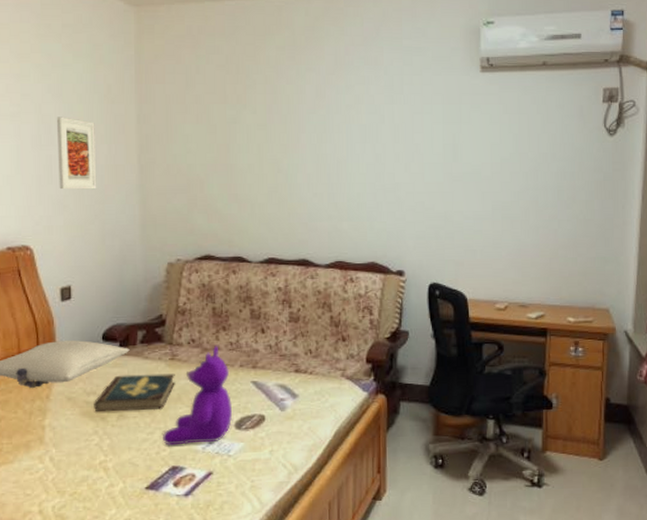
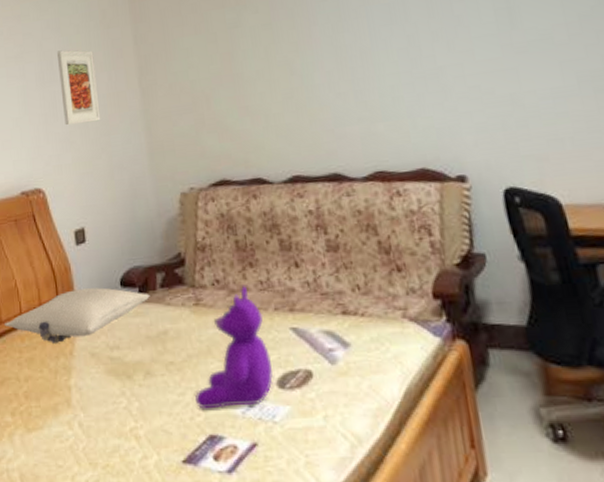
book: present [94,373,175,413] -> none [118,321,203,370]

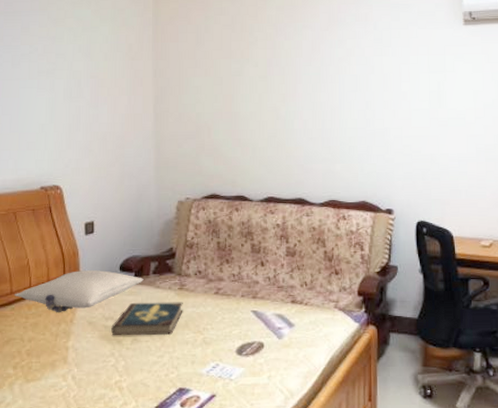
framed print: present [57,50,101,126] -> none [85,72,118,136]
book: none [118,321,203,370] -> present [111,302,183,336]
teddy bear: present [195,286,273,409] -> none [172,277,234,368]

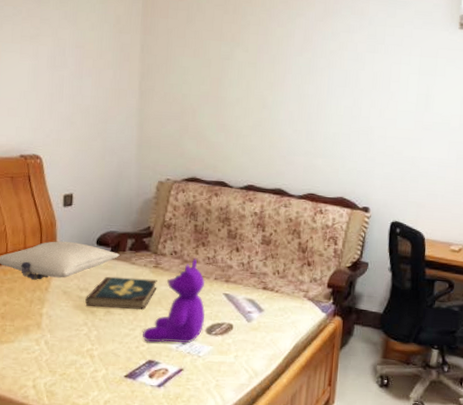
teddy bear: none [172,277,234,368] -> present [143,259,205,344]

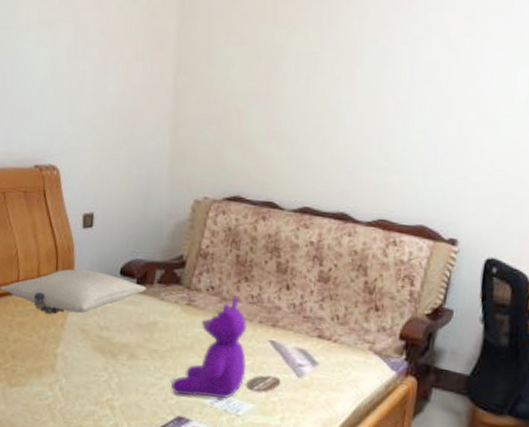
book: present [85,276,157,311] -> none [106,313,190,357]

